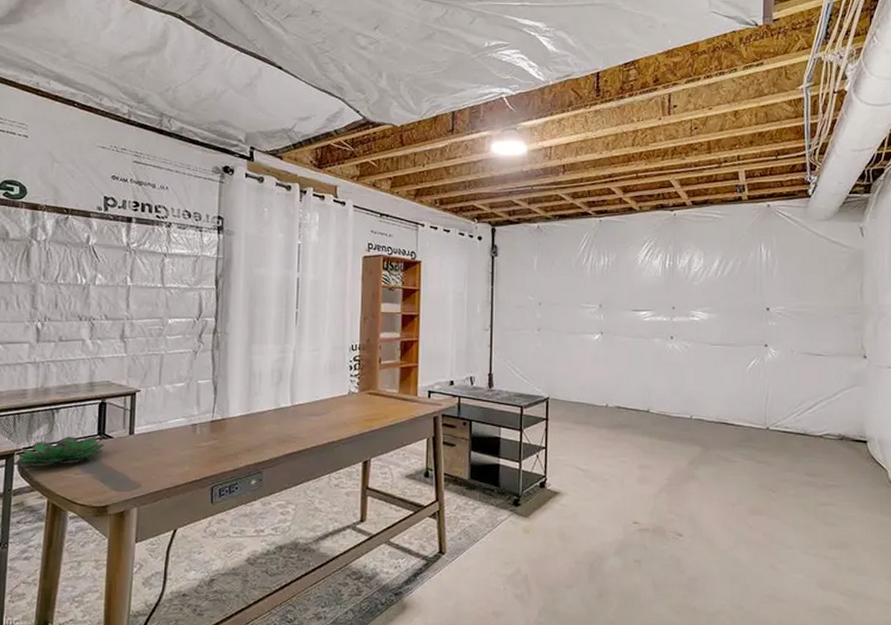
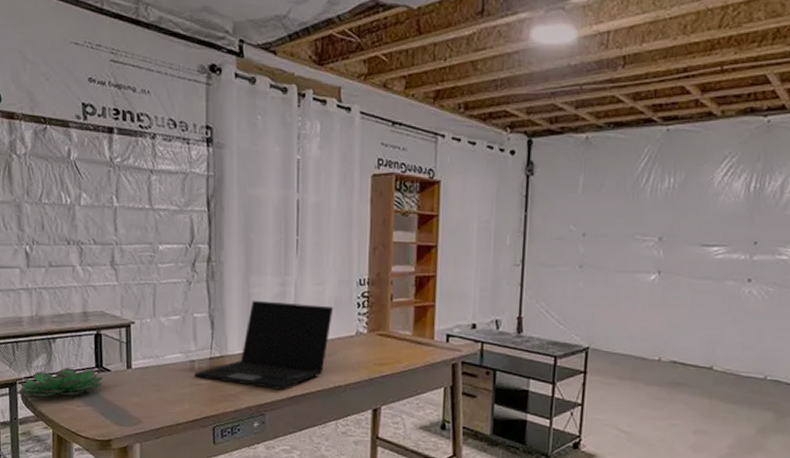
laptop: none [195,366,329,447] -> present [193,300,334,389]

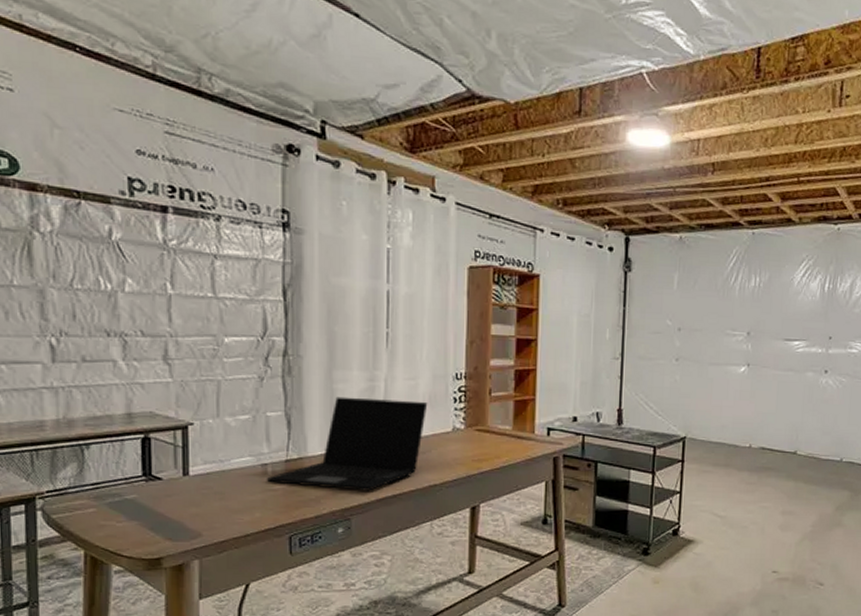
succulent plant: present [19,367,103,397] -> none [39,477,152,512]

